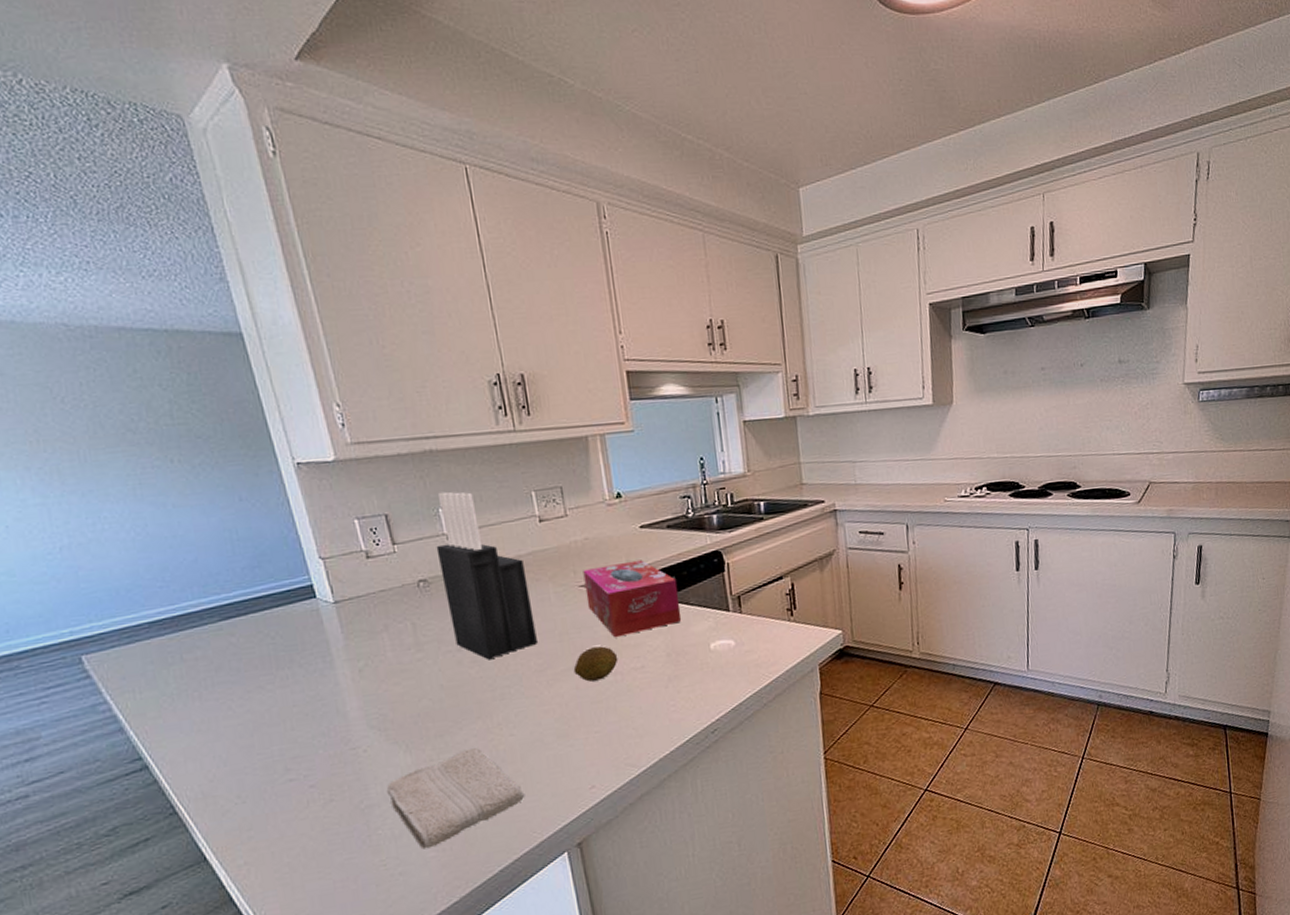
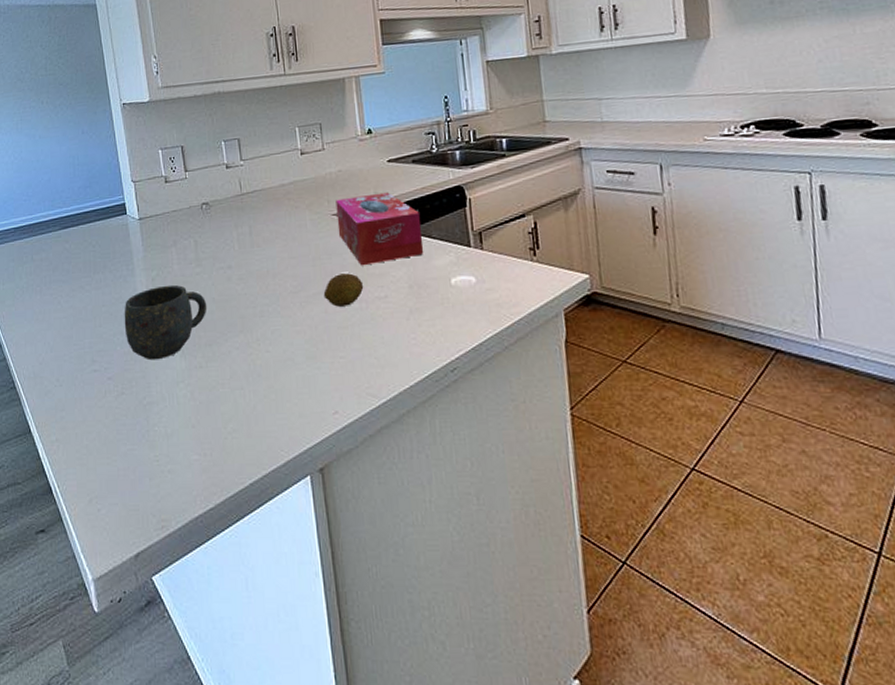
mug: none [324,674,435,760] -> present [124,285,207,361]
washcloth: present [386,746,525,850] -> none [164,359,276,451]
knife block: present [436,491,537,660] -> none [217,127,294,279]

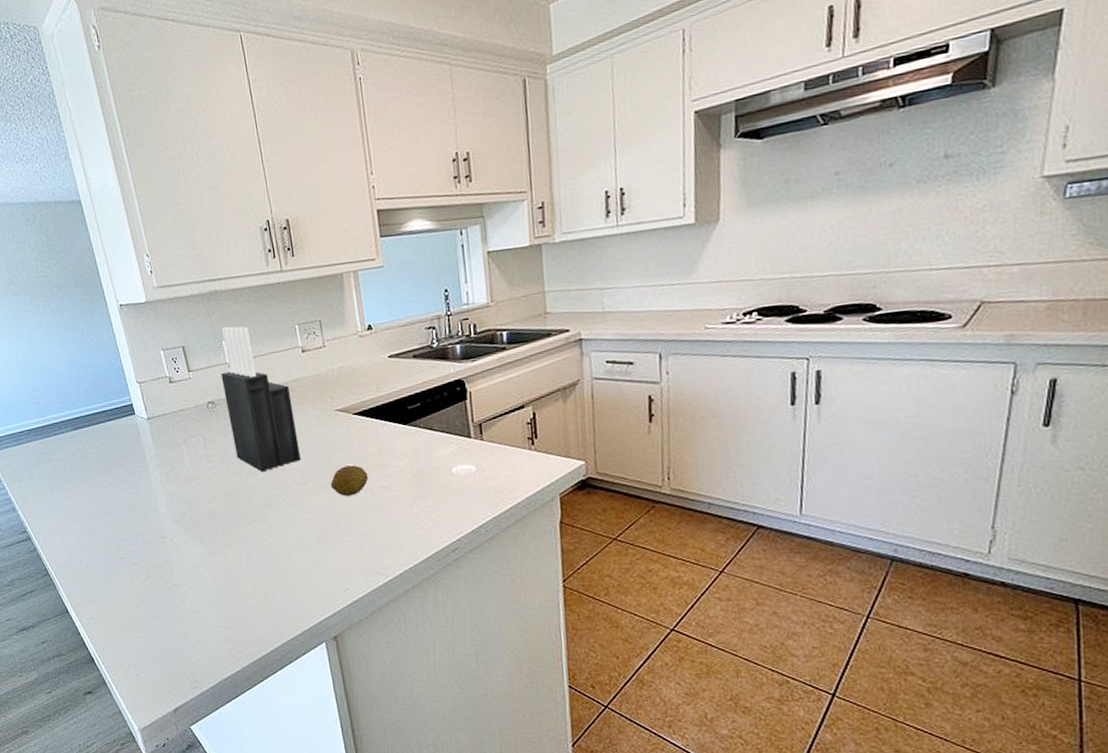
mug: present [124,285,207,361] -> none [142,479,221,548]
knife block: none [217,127,294,279] -> present [220,326,301,472]
tissue box: present [335,192,424,266] -> none [338,387,426,458]

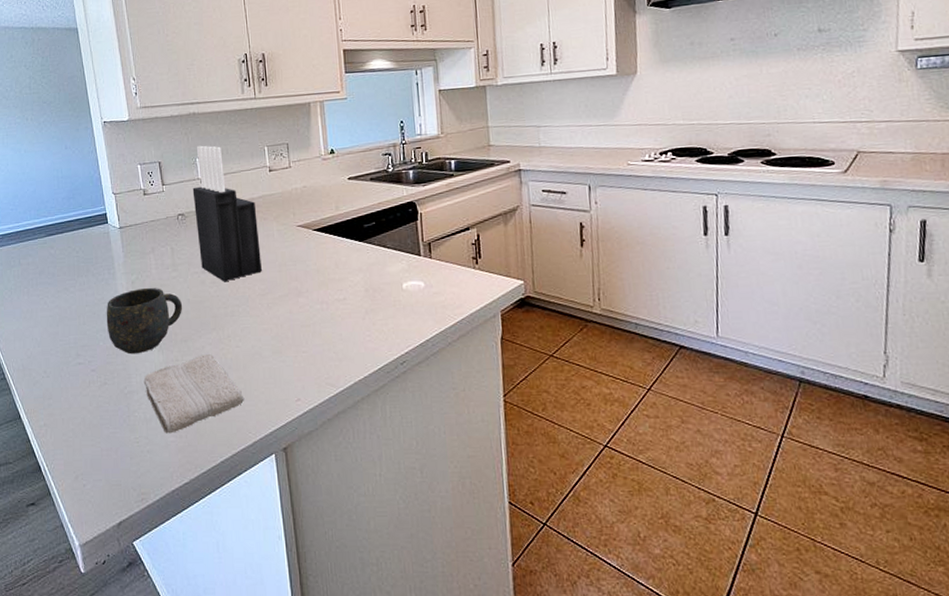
mug: none [142,479,221,548] -> present [106,287,183,355]
washcloth: none [186,545,291,625] -> present [143,353,245,434]
fruit: present [330,465,369,496] -> none [288,278,325,308]

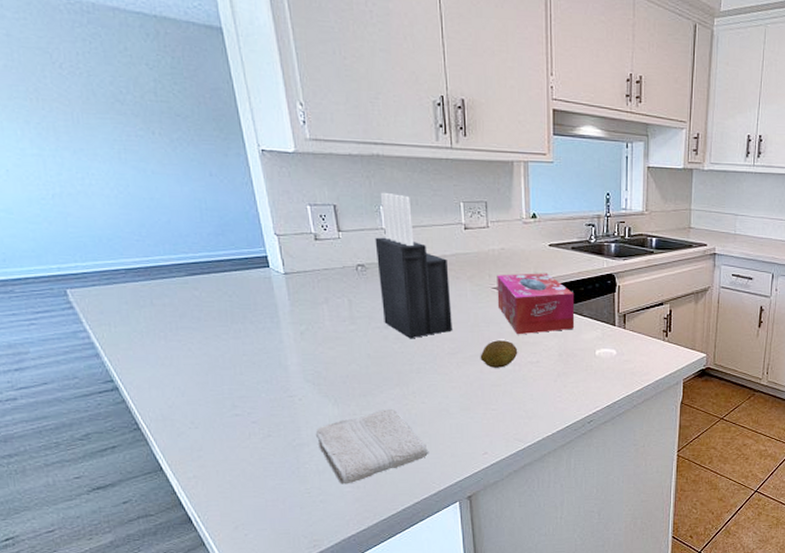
mug: present [106,287,183,355] -> none [268,339,362,407]
fruit: none [288,278,325,308] -> present [480,340,518,368]
tissue box: none [300,206,379,272] -> present [497,273,575,335]

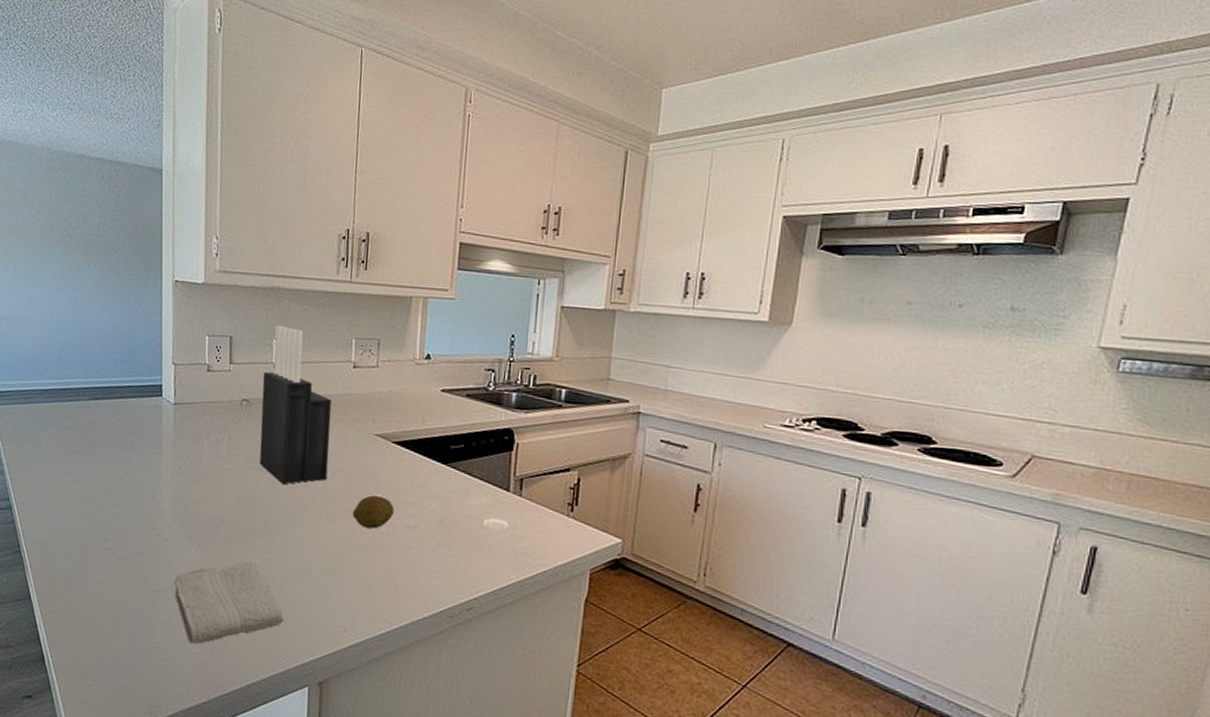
tissue box: present [497,273,575,335] -> none [378,420,465,492]

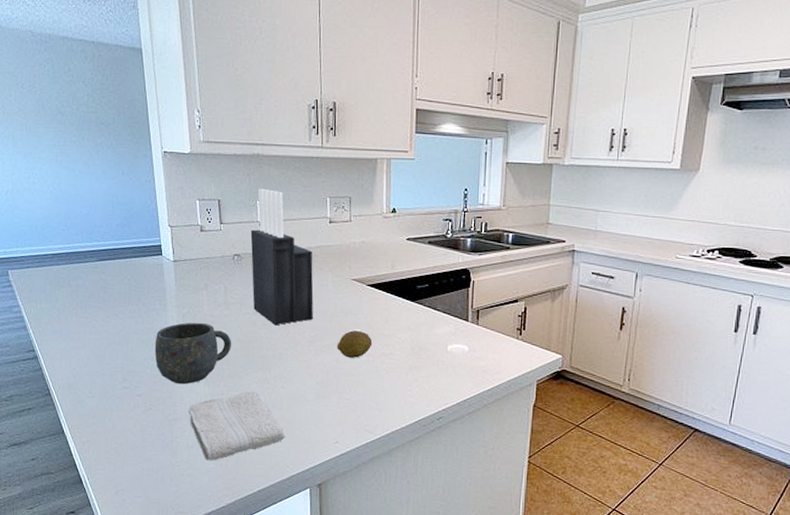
mug: none [142,476,232,549] -> present [155,322,232,385]

